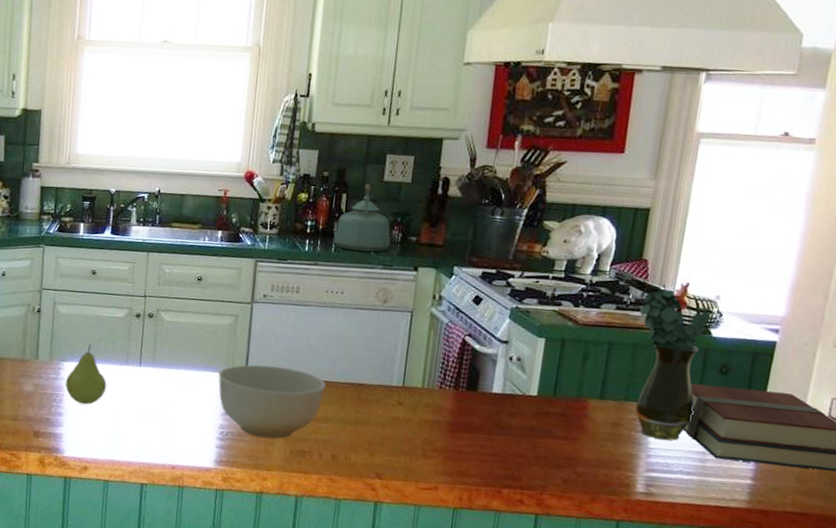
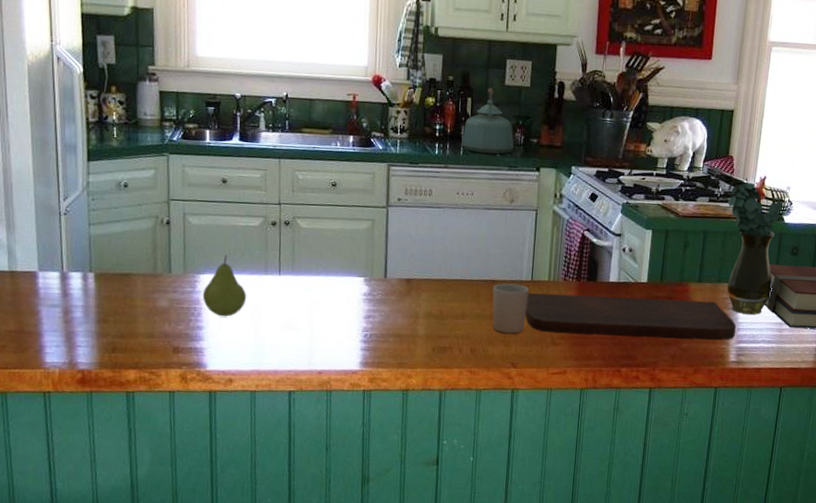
bowl: present [218,364,327,439] -> none [358,267,462,338]
mug: none [357,387,400,442] -> present [492,283,530,334]
cutting board: none [394,399,646,466] -> present [525,293,736,340]

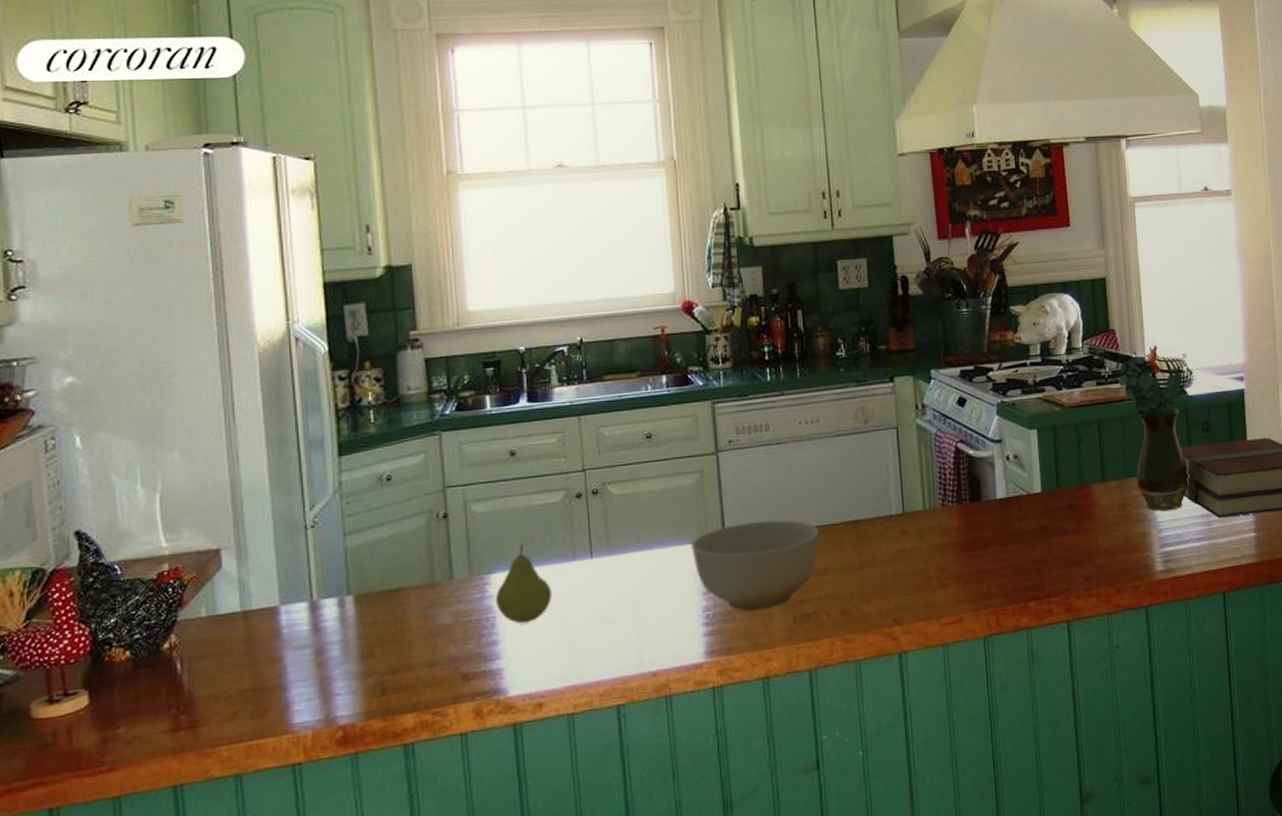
bowl: none [358,267,462,338] -> present [691,520,820,611]
kettle: present [461,88,514,156] -> none [796,295,860,373]
mug: present [492,283,530,334] -> none [858,520,904,584]
cutting board: present [525,293,736,340] -> none [900,502,1157,573]

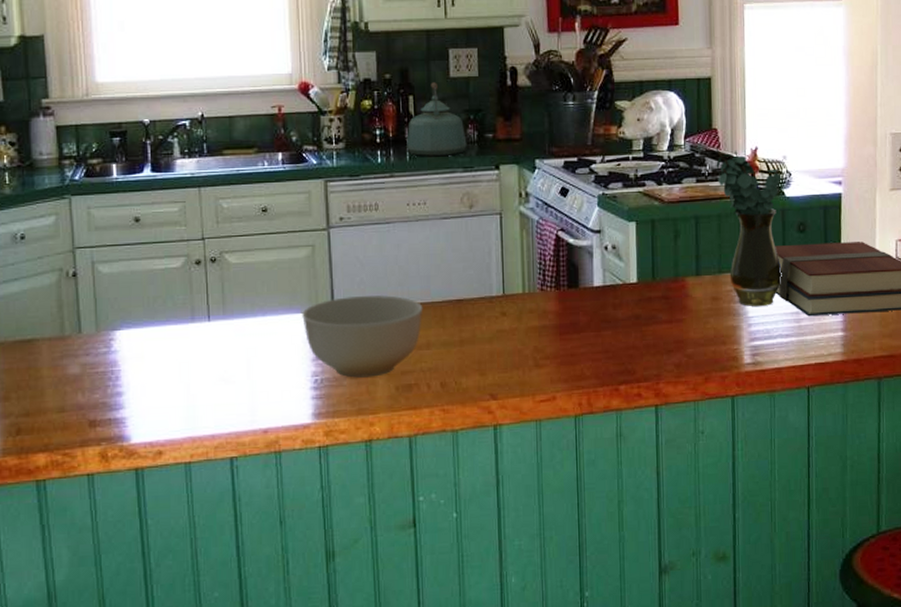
fruit: present [495,544,553,624] -> none [120,305,173,378]
kettle: none [796,295,860,373] -> present [406,82,467,157]

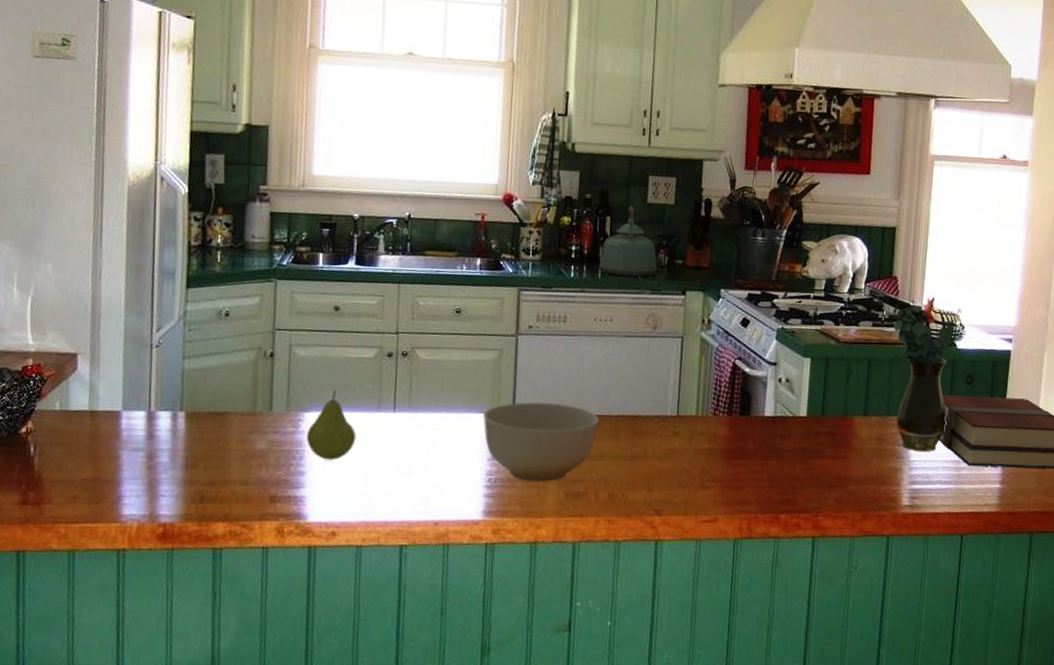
fruit: none [120,305,173,378] -> present [306,390,357,461]

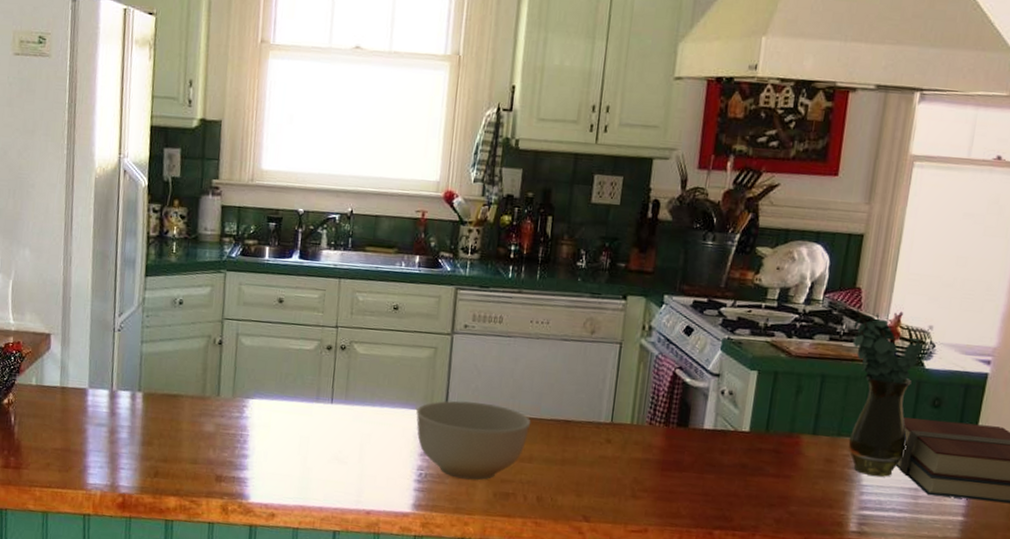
fruit: present [306,390,357,461] -> none [249,379,296,446]
kettle: present [599,206,657,278] -> none [538,205,599,281]

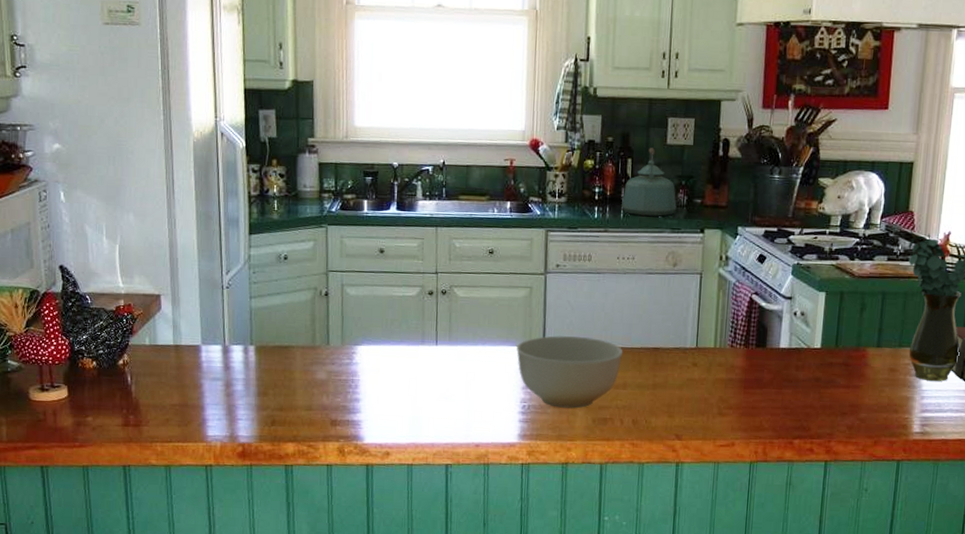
kettle: none [538,205,599,281] -> present [621,148,677,218]

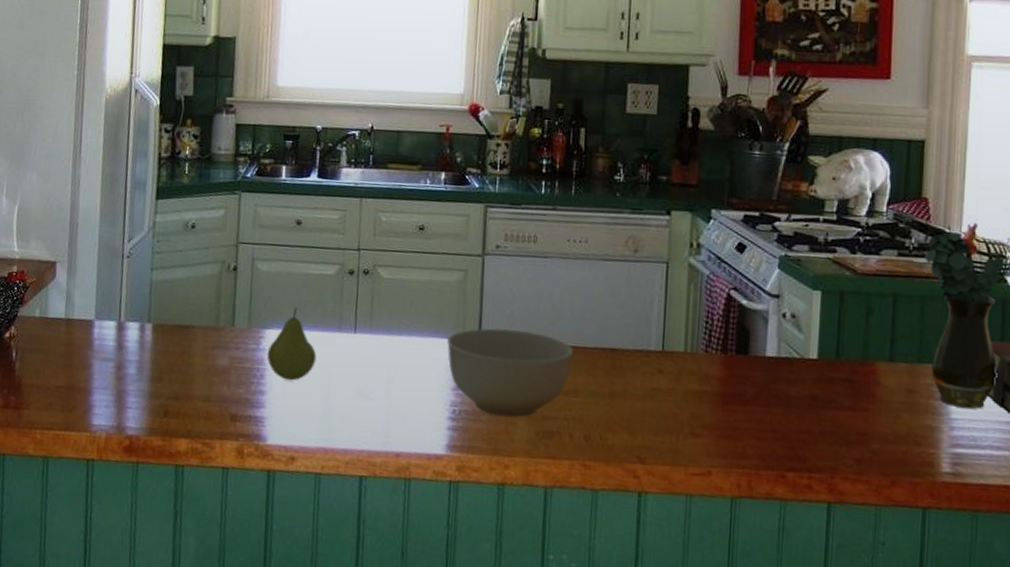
fruit: none [360,326,404,389] -> present [267,307,317,381]
kettle: present [621,148,677,218] -> none [573,116,638,196]

